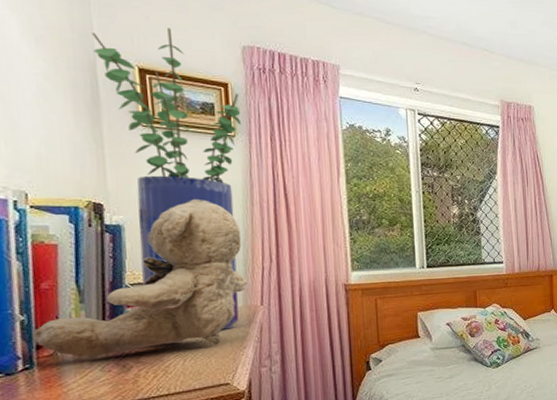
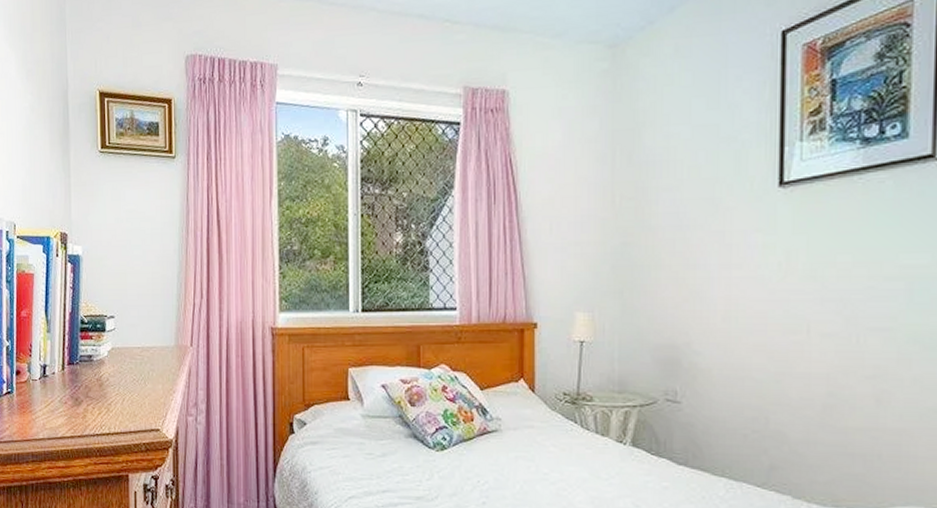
teddy bear: present [32,199,248,359] -> none [14,228,180,389]
vase: present [92,27,242,330] -> none [66,45,182,370]

